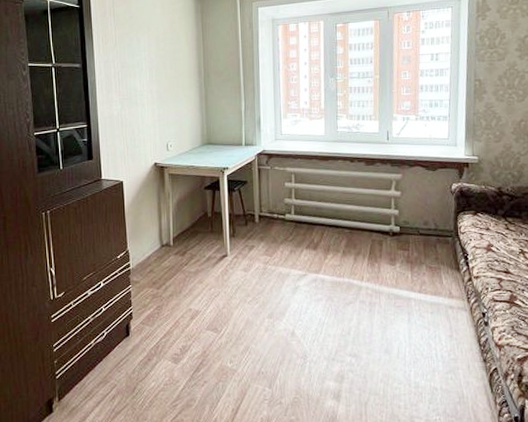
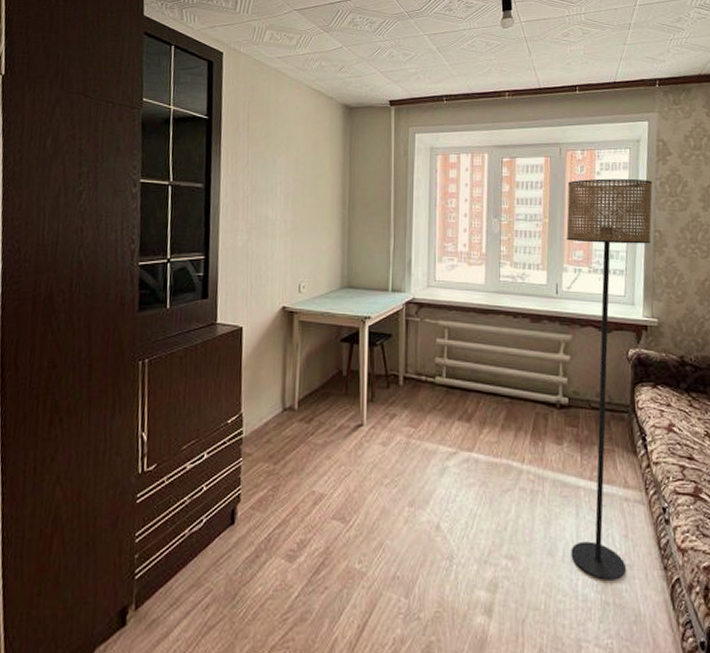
floor lamp: none [395,35,473,371] -> present [566,178,653,580]

